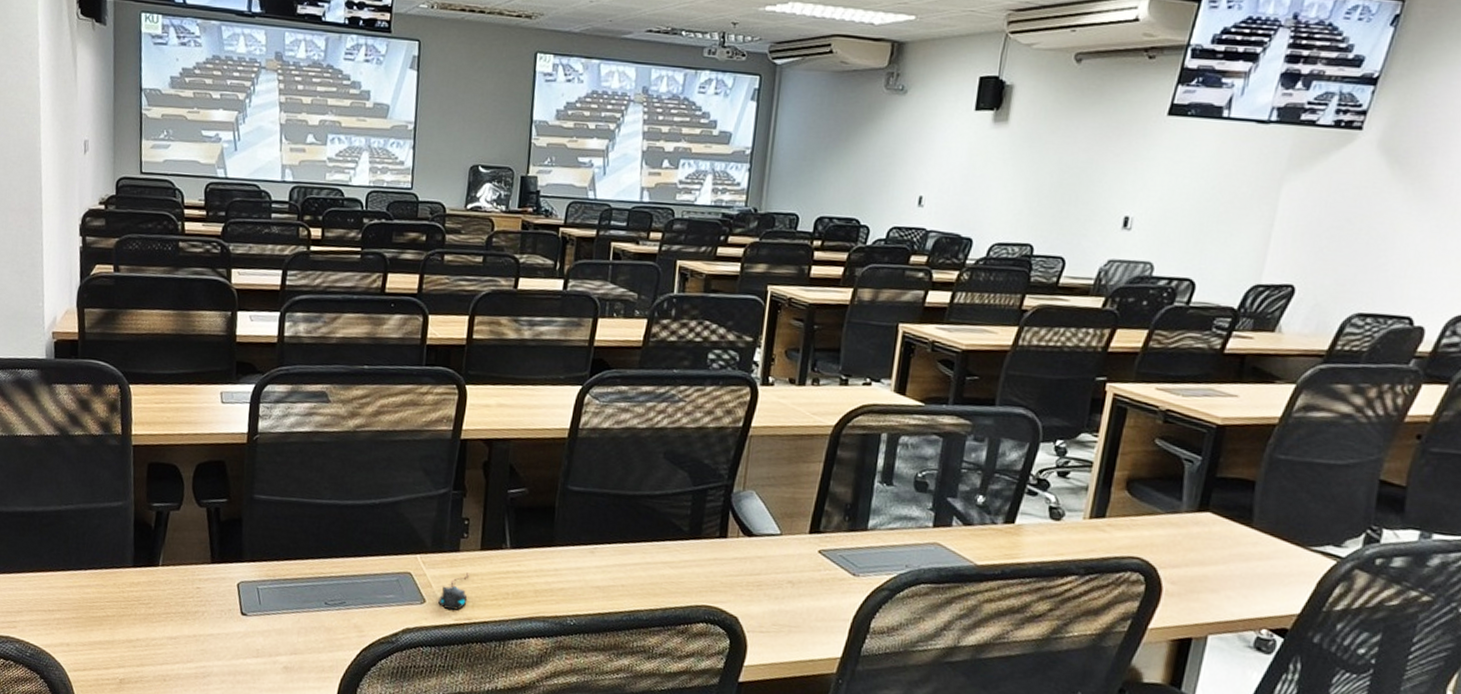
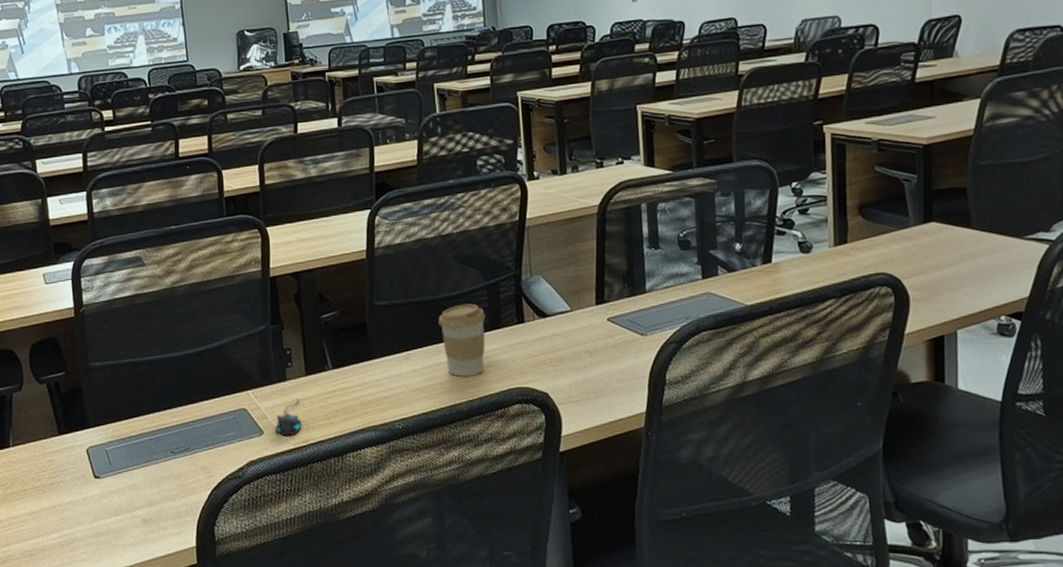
coffee cup: none [633,505,686,585] -> present [438,303,486,377]

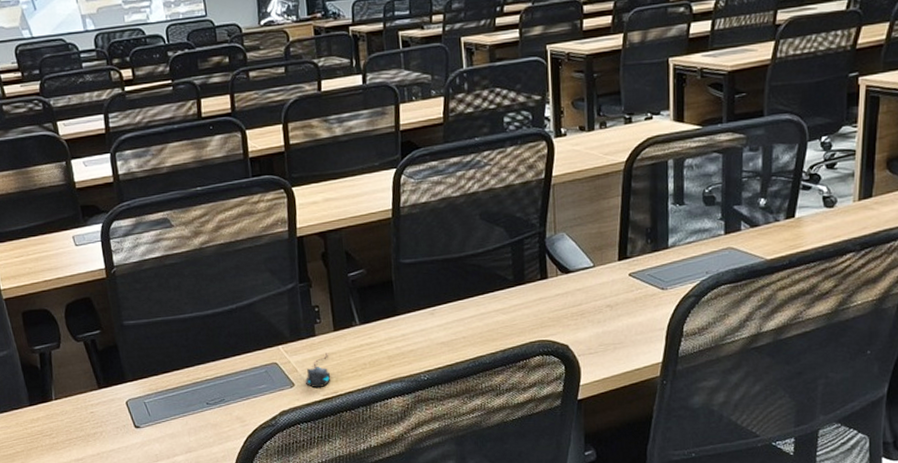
coffee cup: present [438,303,486,377] -> none [463,260,509,331]

